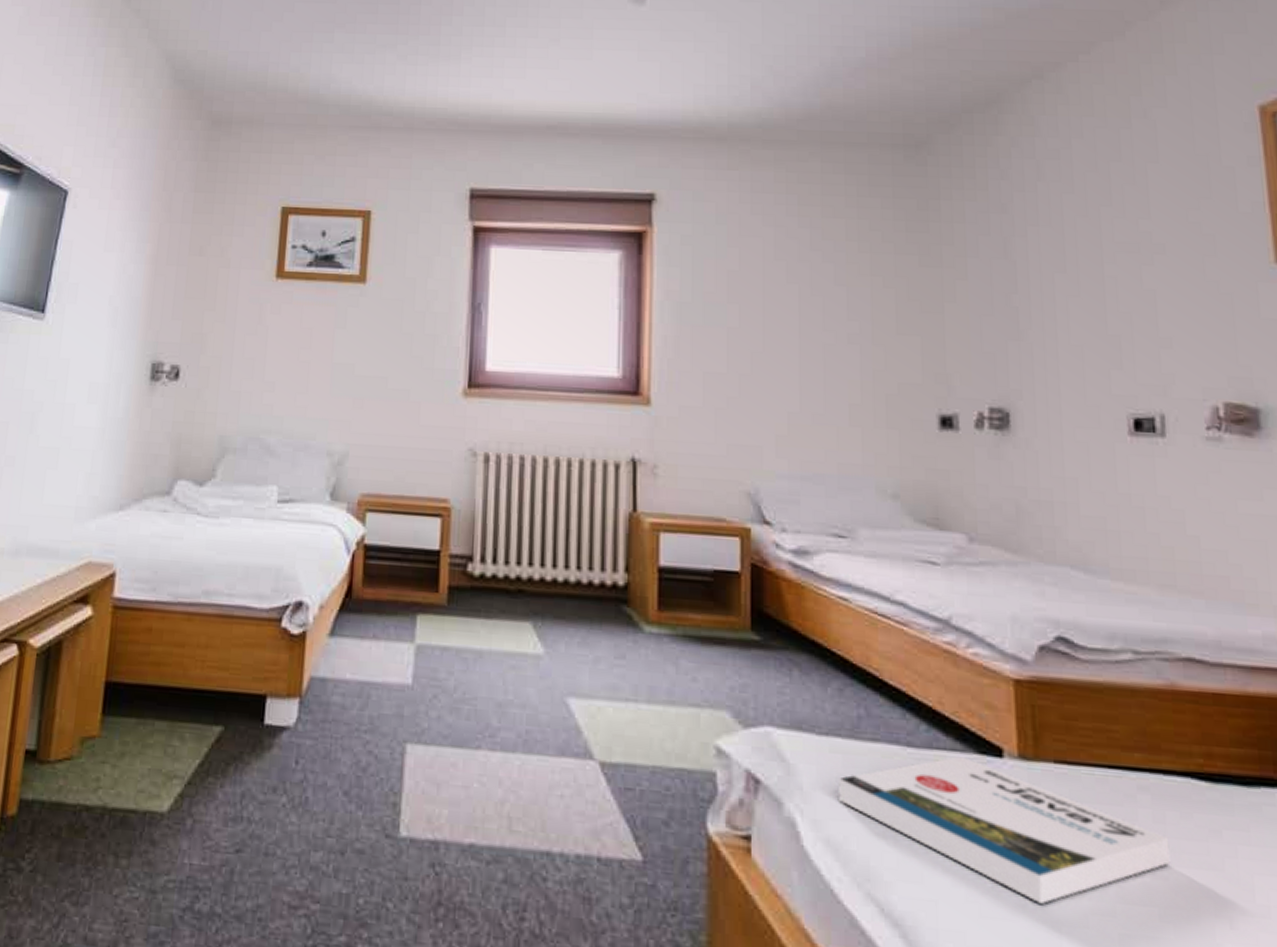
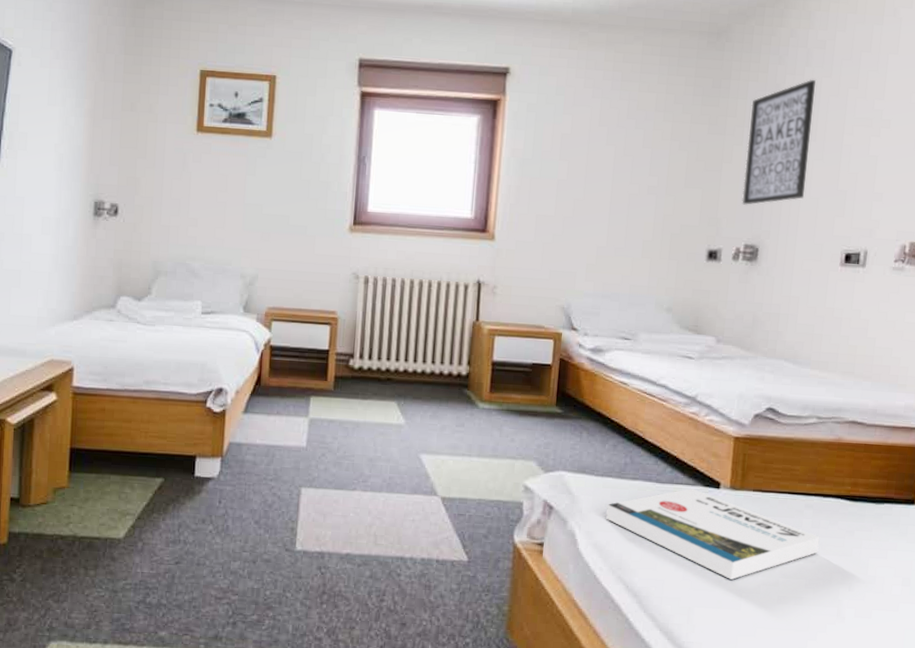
wall art: none [972,196,1061,356] -> present [742,79,815,205]

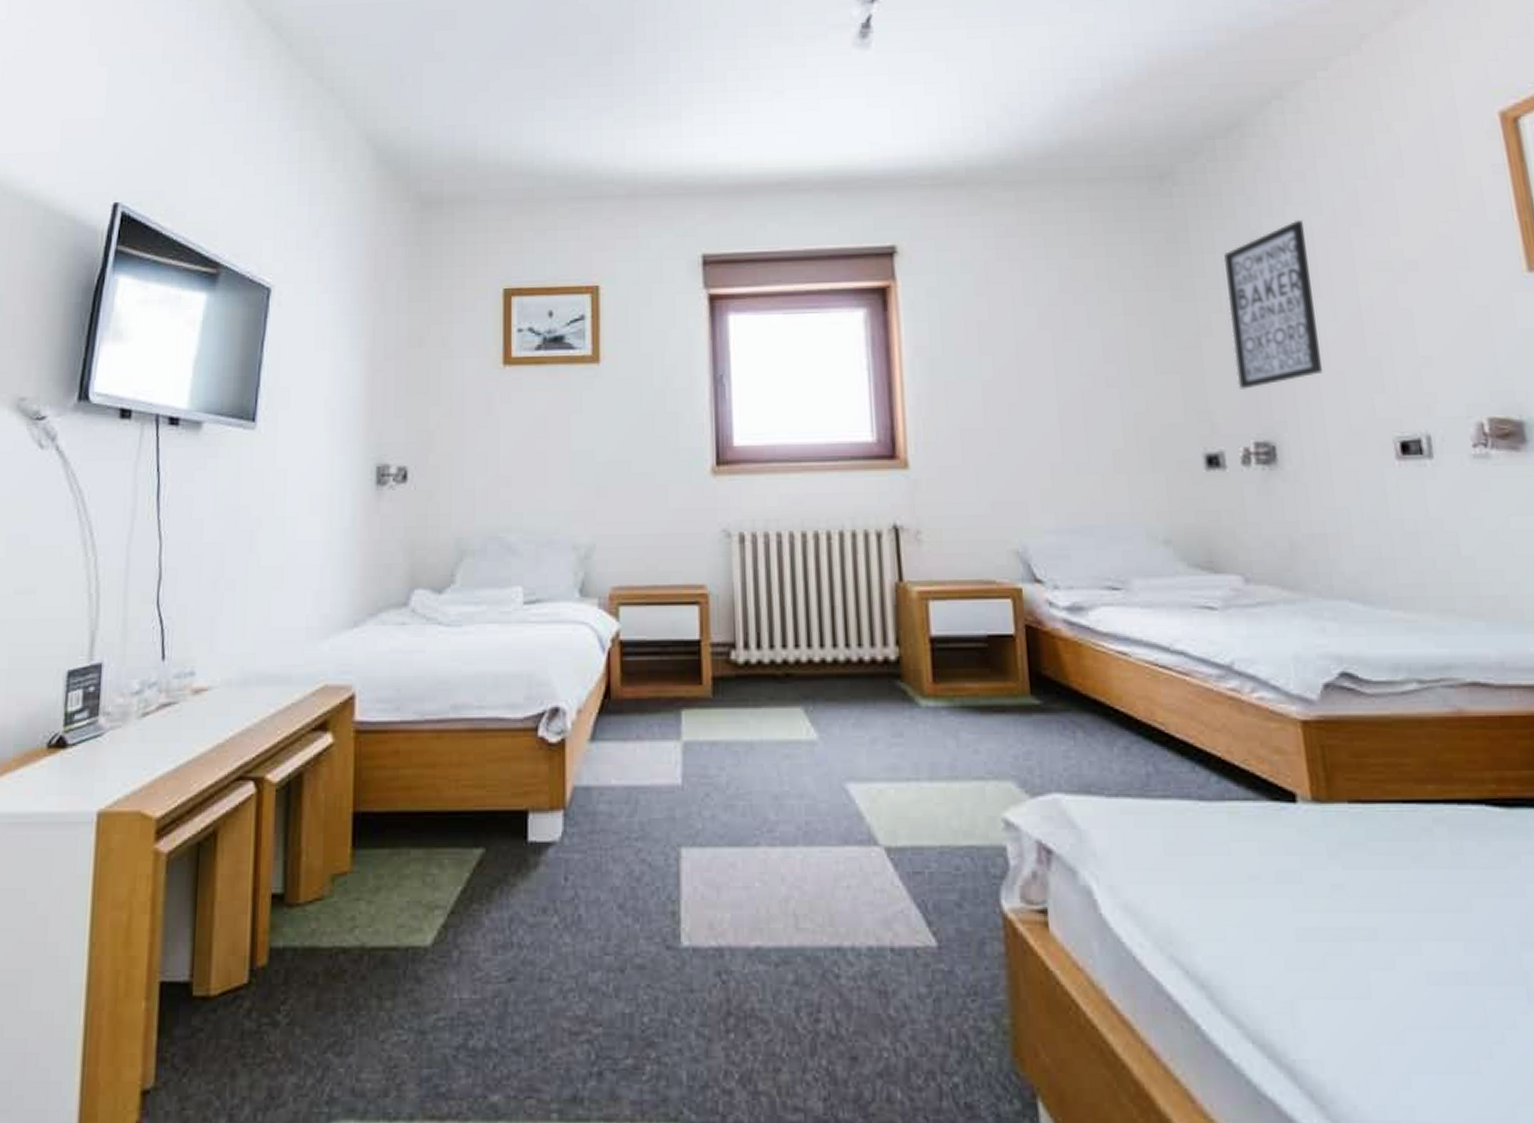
book: present [606,488,820,580] -> none [1132,806,1472,949]

